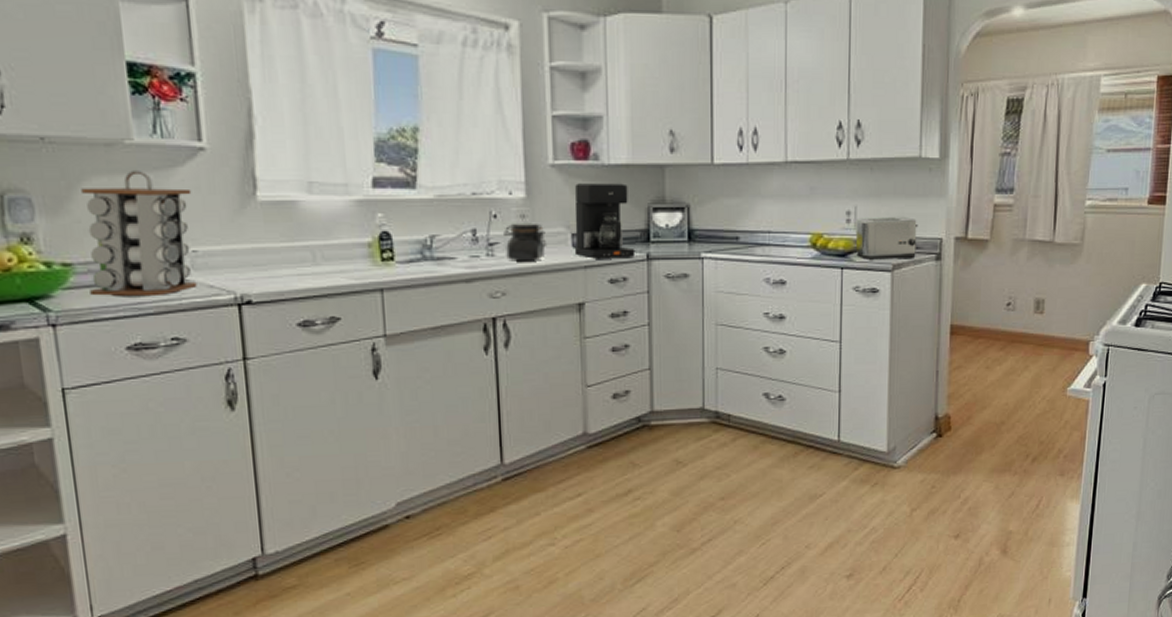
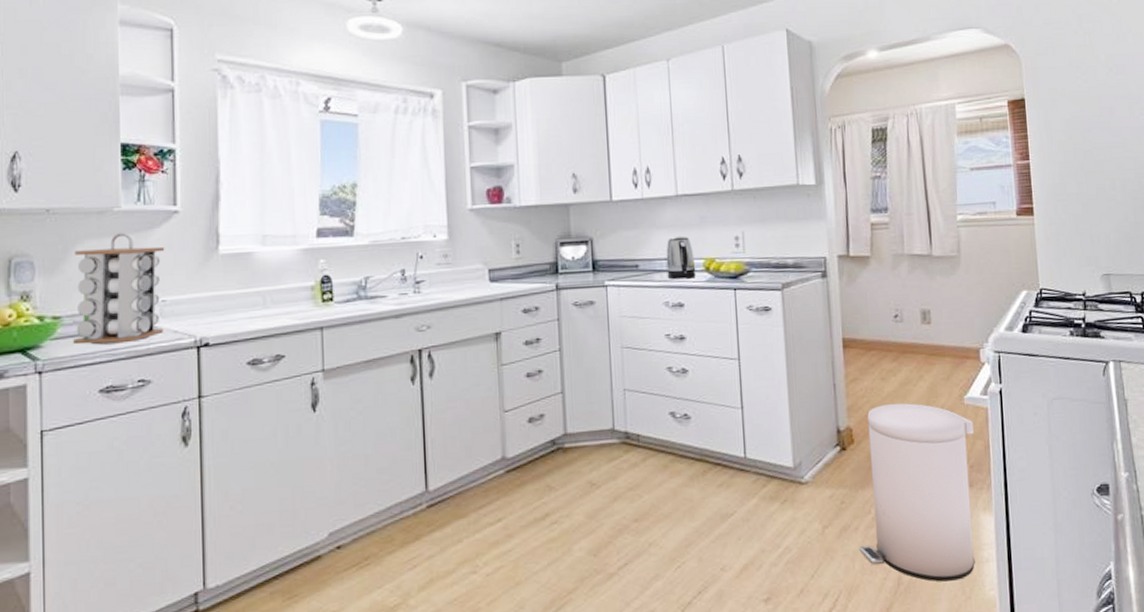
jar: present [504,223,548,261] -> none [429,261,467,297]
coffee maker: present [574,183,636,260] -> none [491,222,546,292]
kettle: none [770,207,802,255] -> present [666,236,696,280]
toaster: present [855,216,918,261] -> none [744,238,803,282]
pedal bin: none [944,392,1074,563] -> present [859,403,975,582]

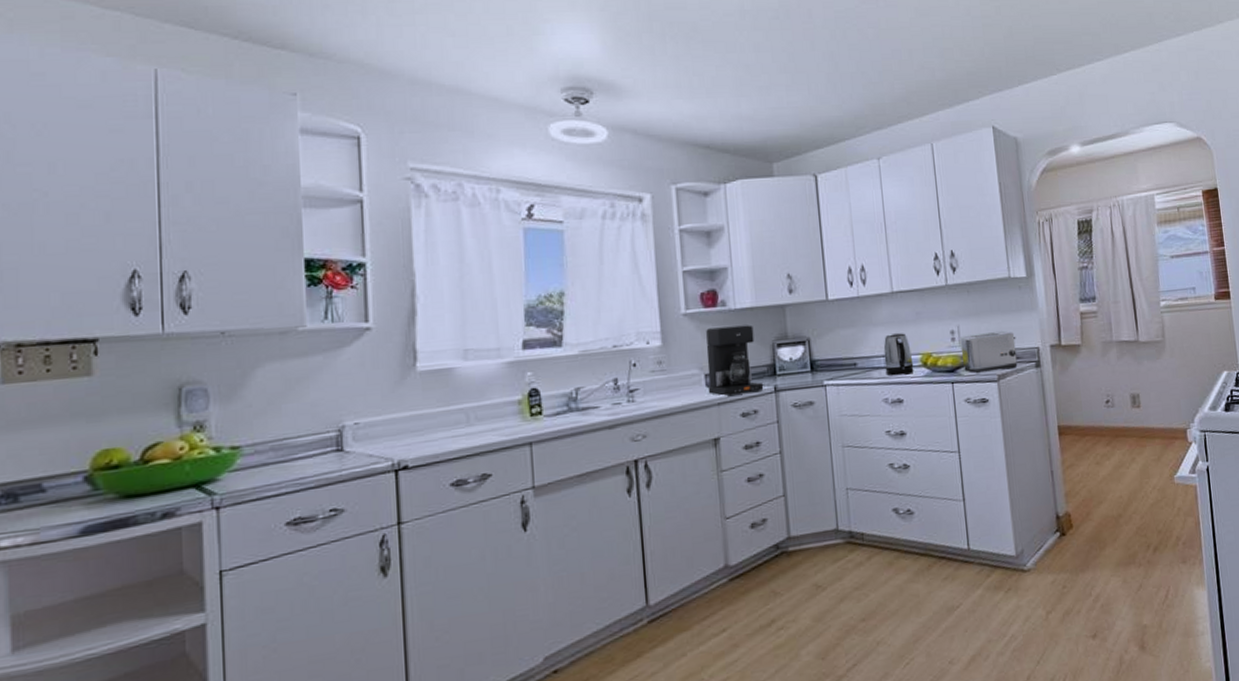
spice rack: present [73,232,165,345] -> none [255,352,357,476]
coffee maker: none [491,222,546,292] -> present [706,324,764,397]
toaster: none [744,238,803,282] -> present [960,330,1018,374]
pedal bin: present [859,403,975,582] -> none [1081,485,1192,658]

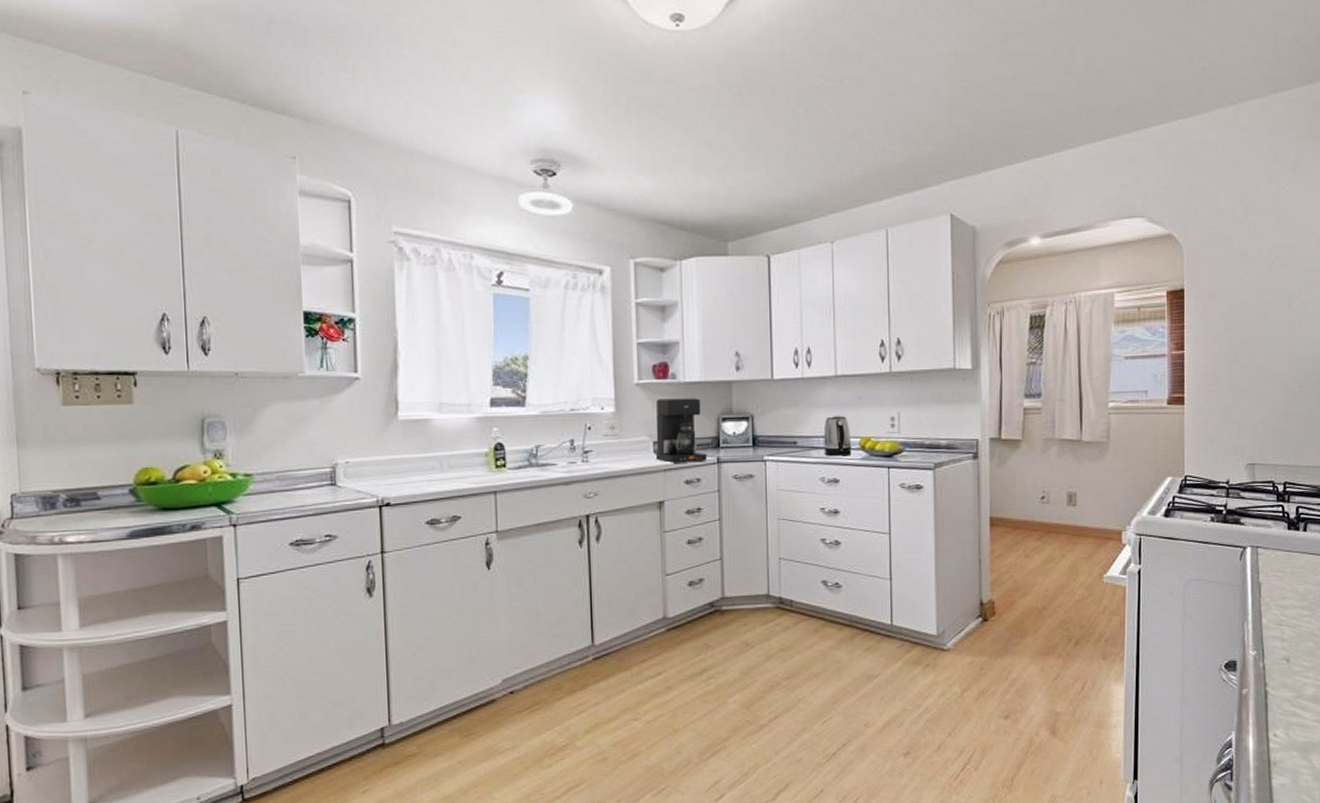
toaster: present [960,330,1018,374] -> none [899,420,956,461]

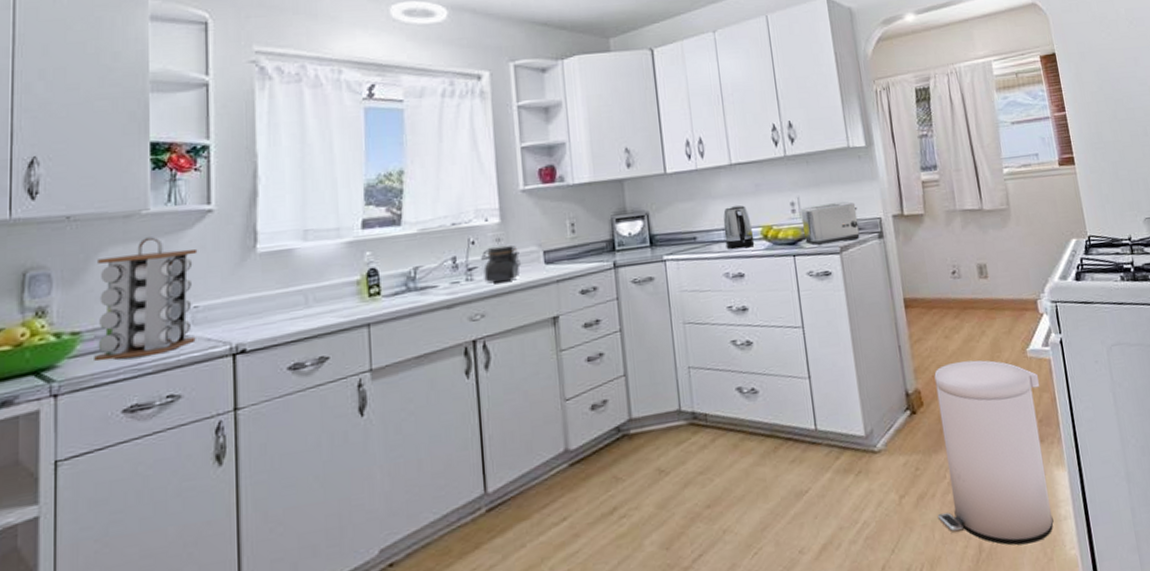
spice rack: none [263,396,348,502] -> present [94,235,198,362]
jar: none [596,433,633,466] -> present [481,244,522,283]
coffee maker: present [655,398,708,464] -> none [544,200,603,274]
toaster: none [899,420,956,461] -> present [800,201,860,246]
pedal bin: none [995,579,1112,744] -> present [934,360,1054,545]

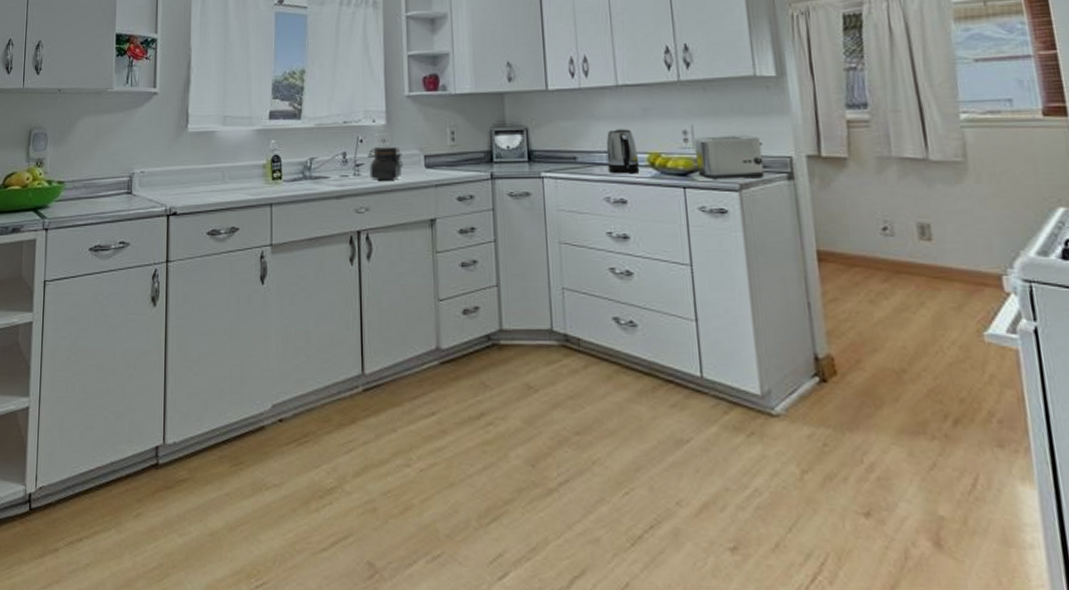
spice rack: present [94,235,198,362] -> none [72,110,145,208]
pedal bin: present [934,360,1054,545] -> none [849,332,1014,566]

